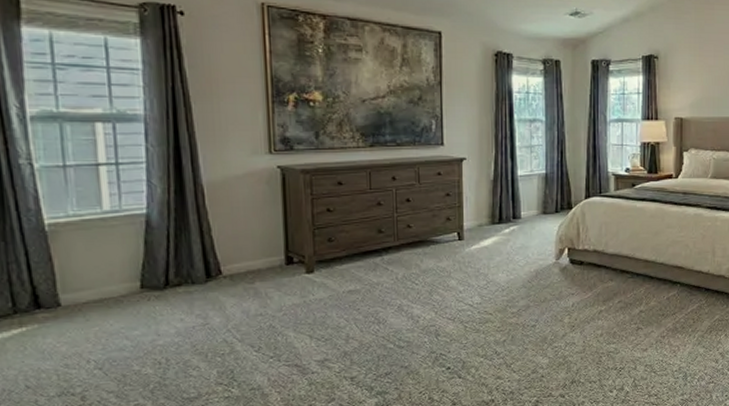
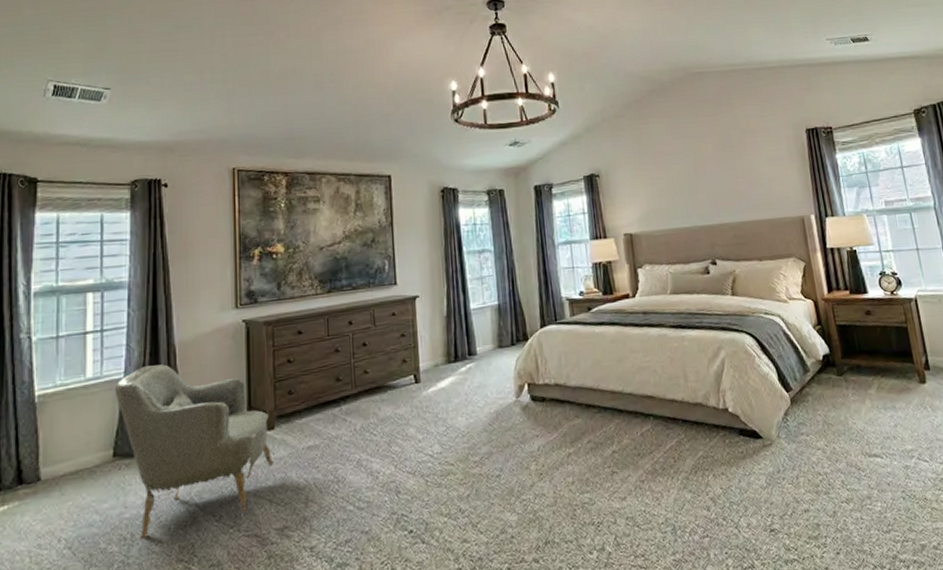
armchair: none [136,203,314,364] -> present [114,364,275,540]

